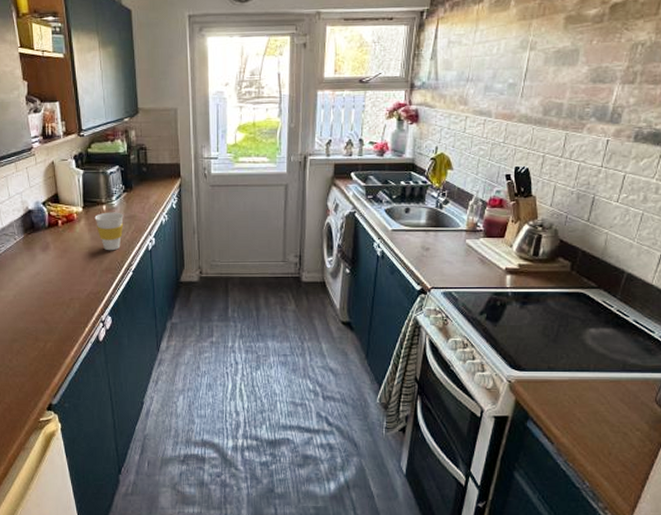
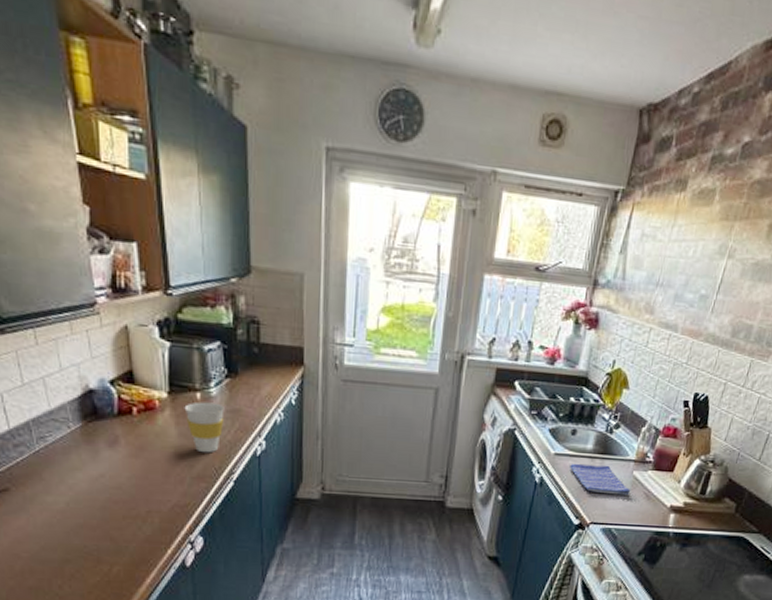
dish towel: none [407,236,466,262] -> present [570,464,631,496]

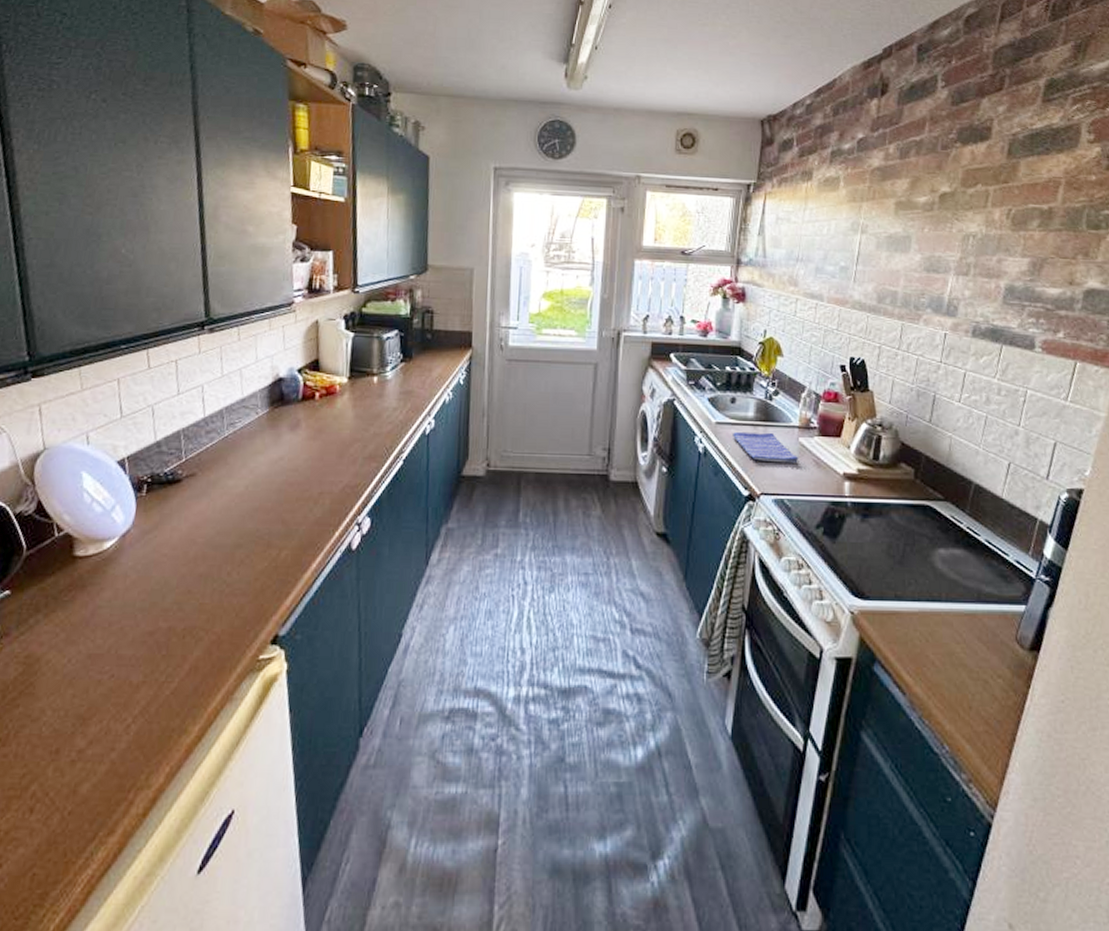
cup: present [184,402,225,453] -> none [362,385,398,434]

